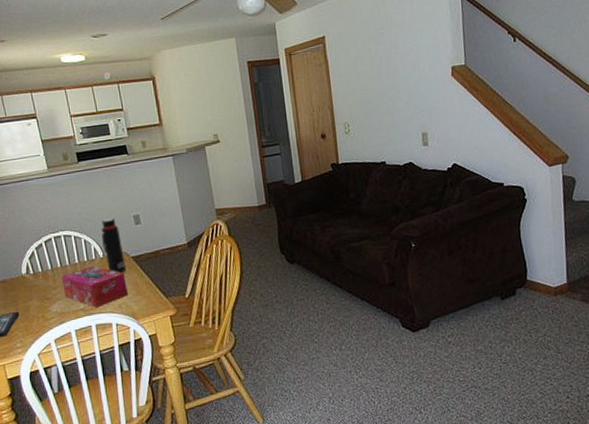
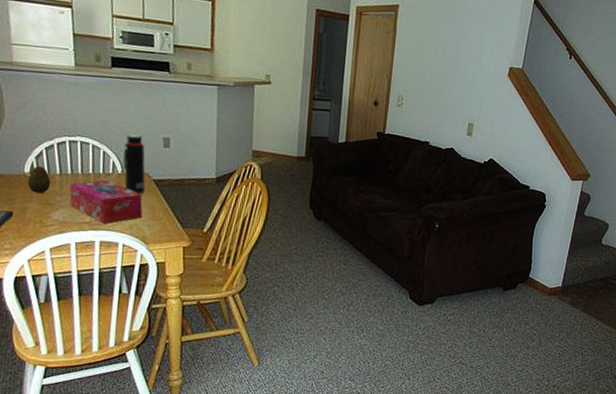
fruit: none [25,265,46,291] -> present [27,166,51,194]

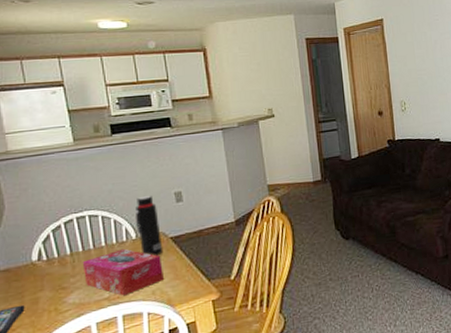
fruit: present [27,166,51,194] -> none [36,250,62,280]

